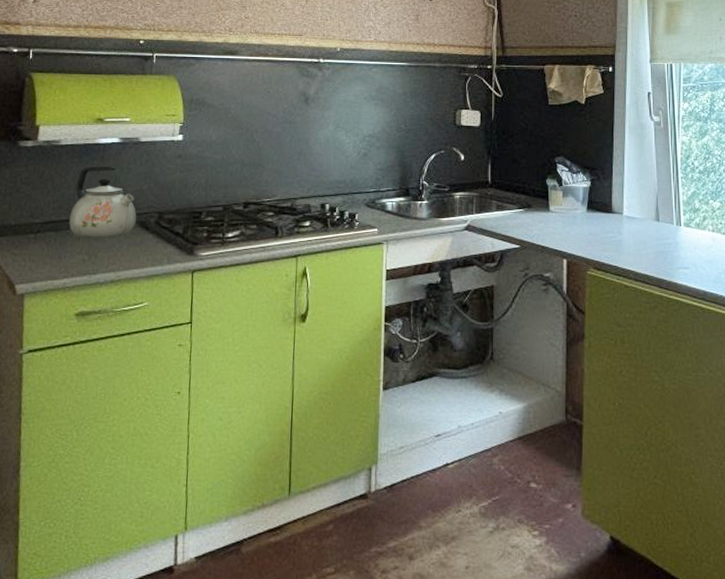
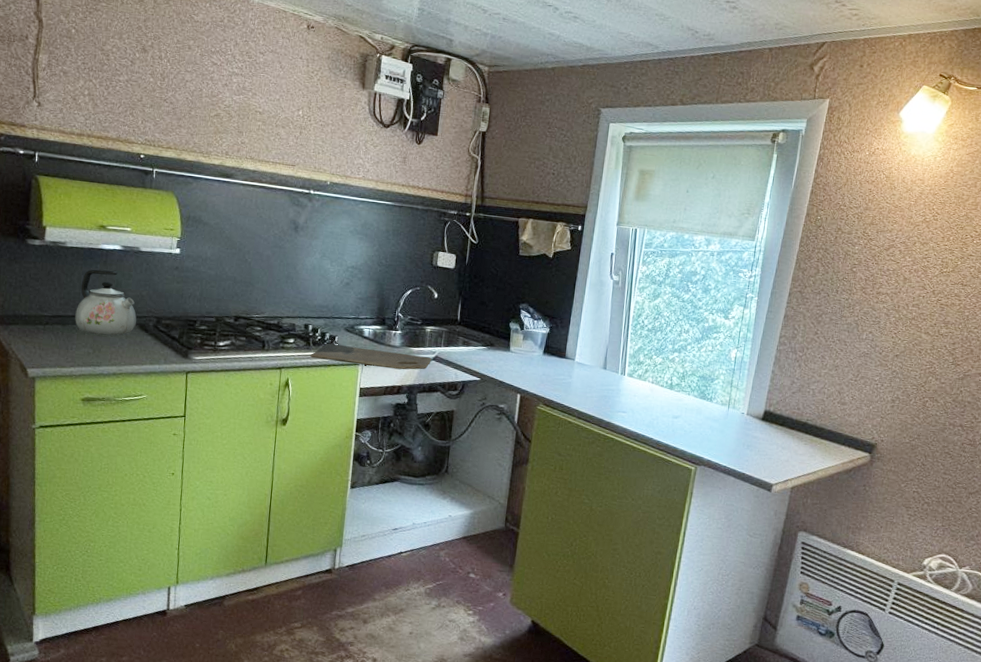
cutting board: none [328,222,464,245] -> present [309,343,432,370]

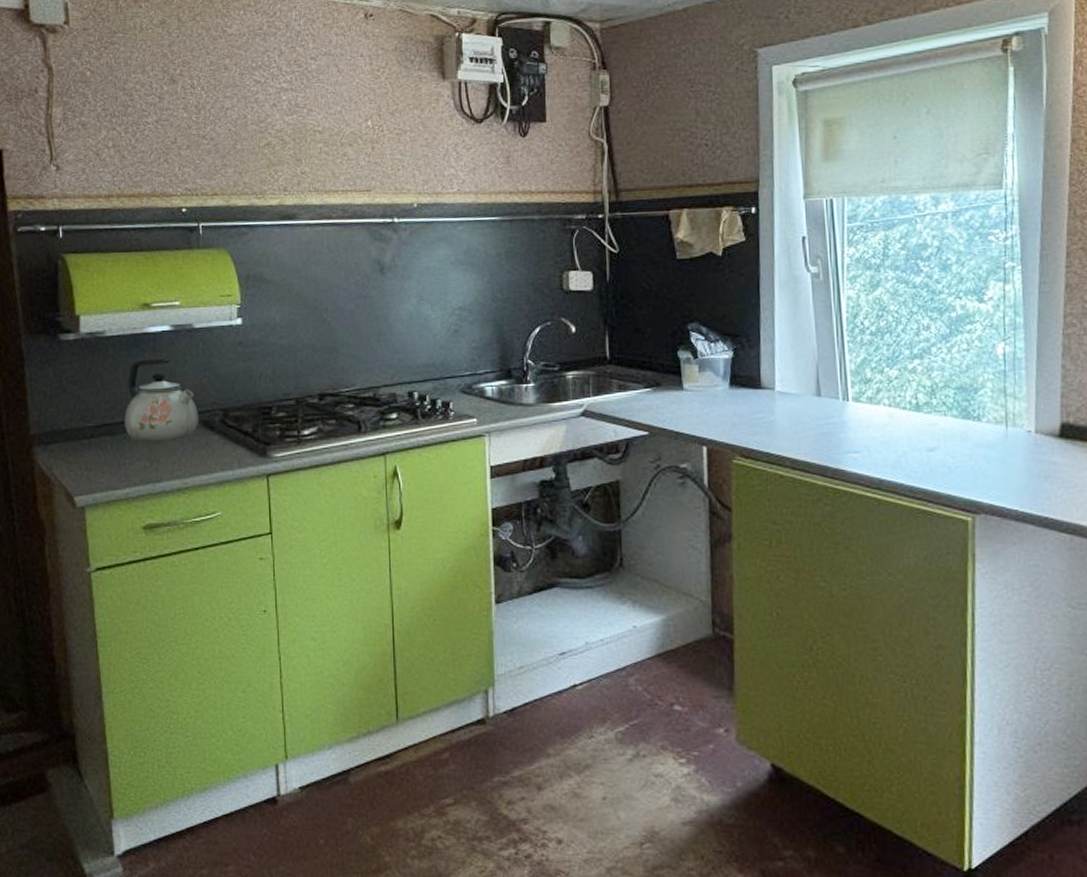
cutting board: present [309,343,432,370] -> none [419,412,580,436]

